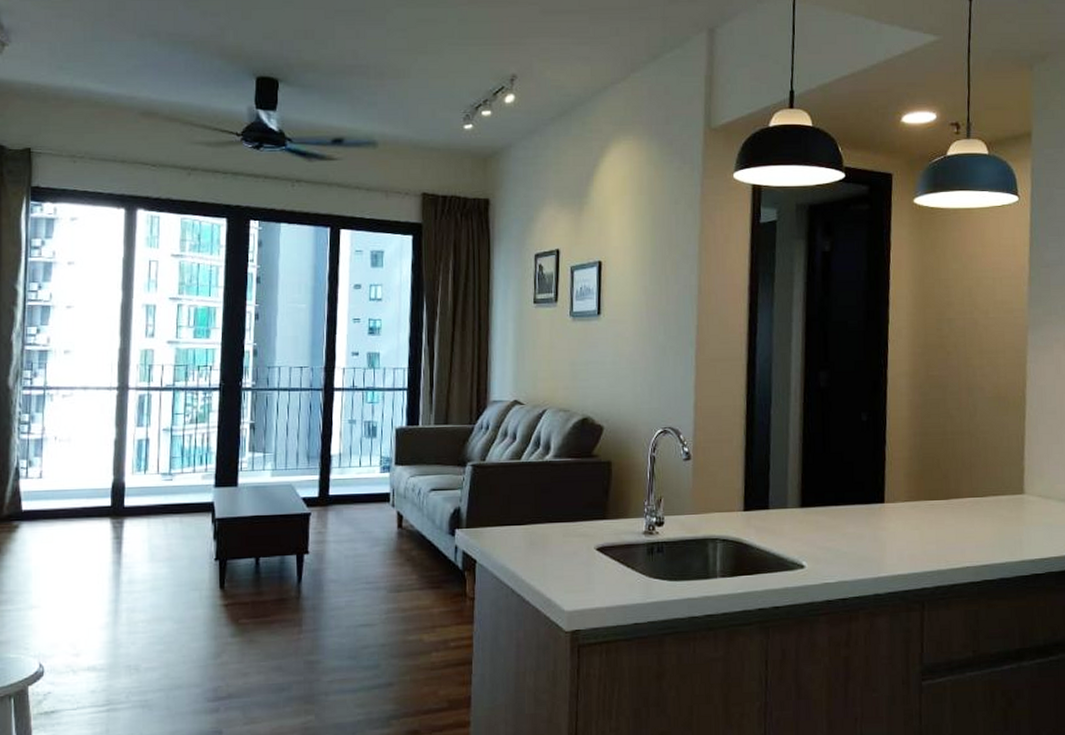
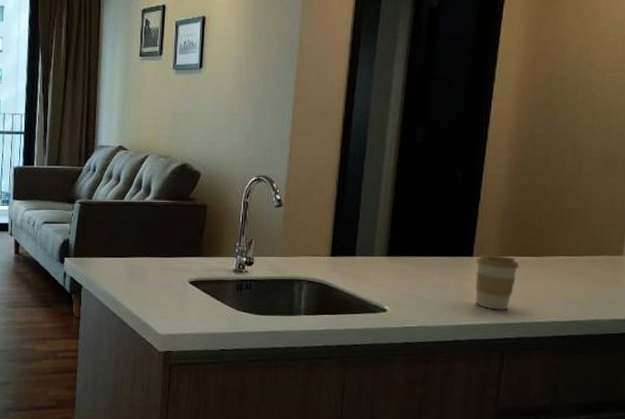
coffee cup: none [887,500,930,559] -> present [475,255,519,310]

